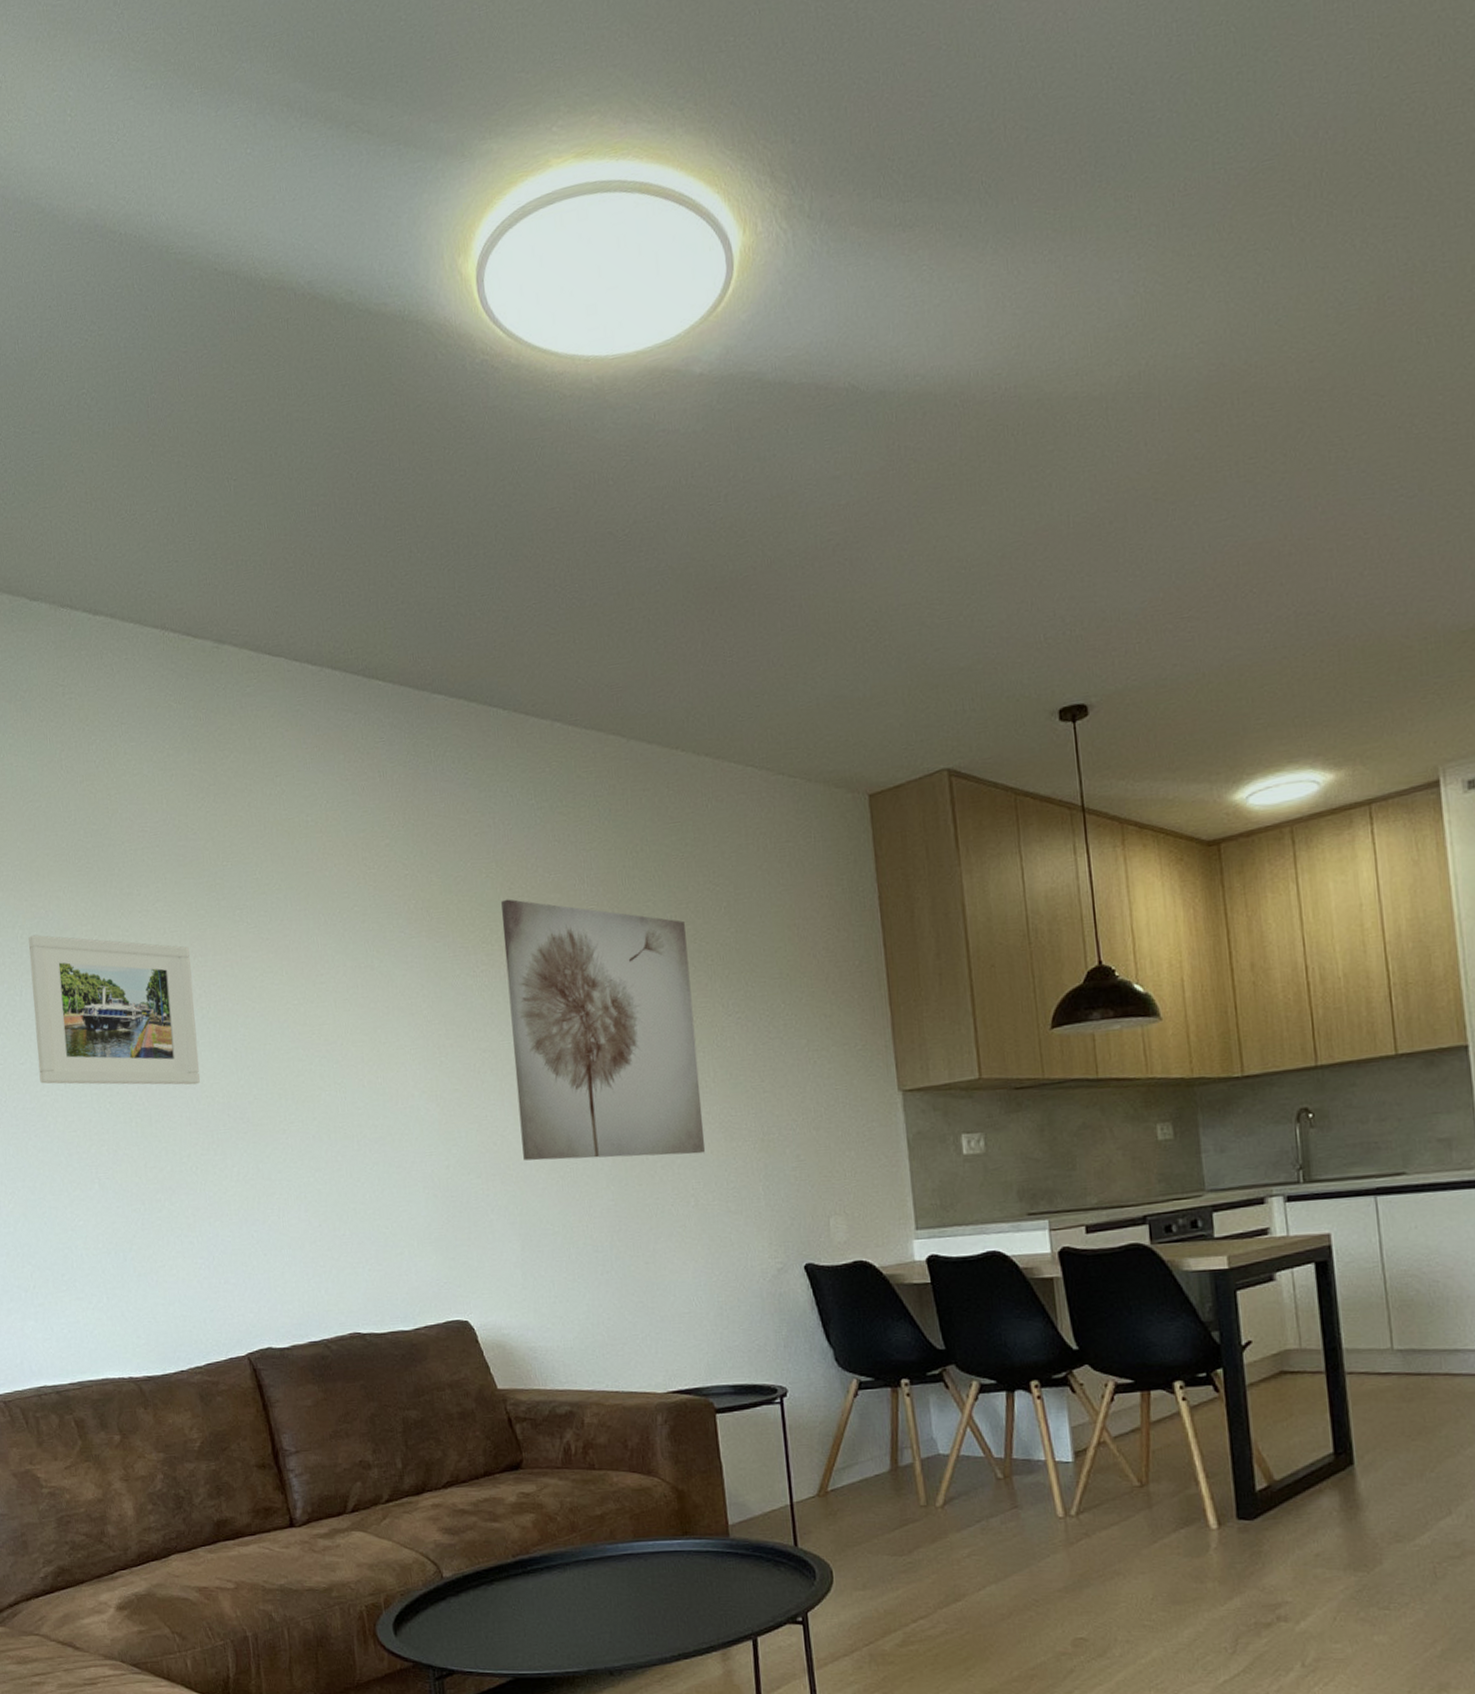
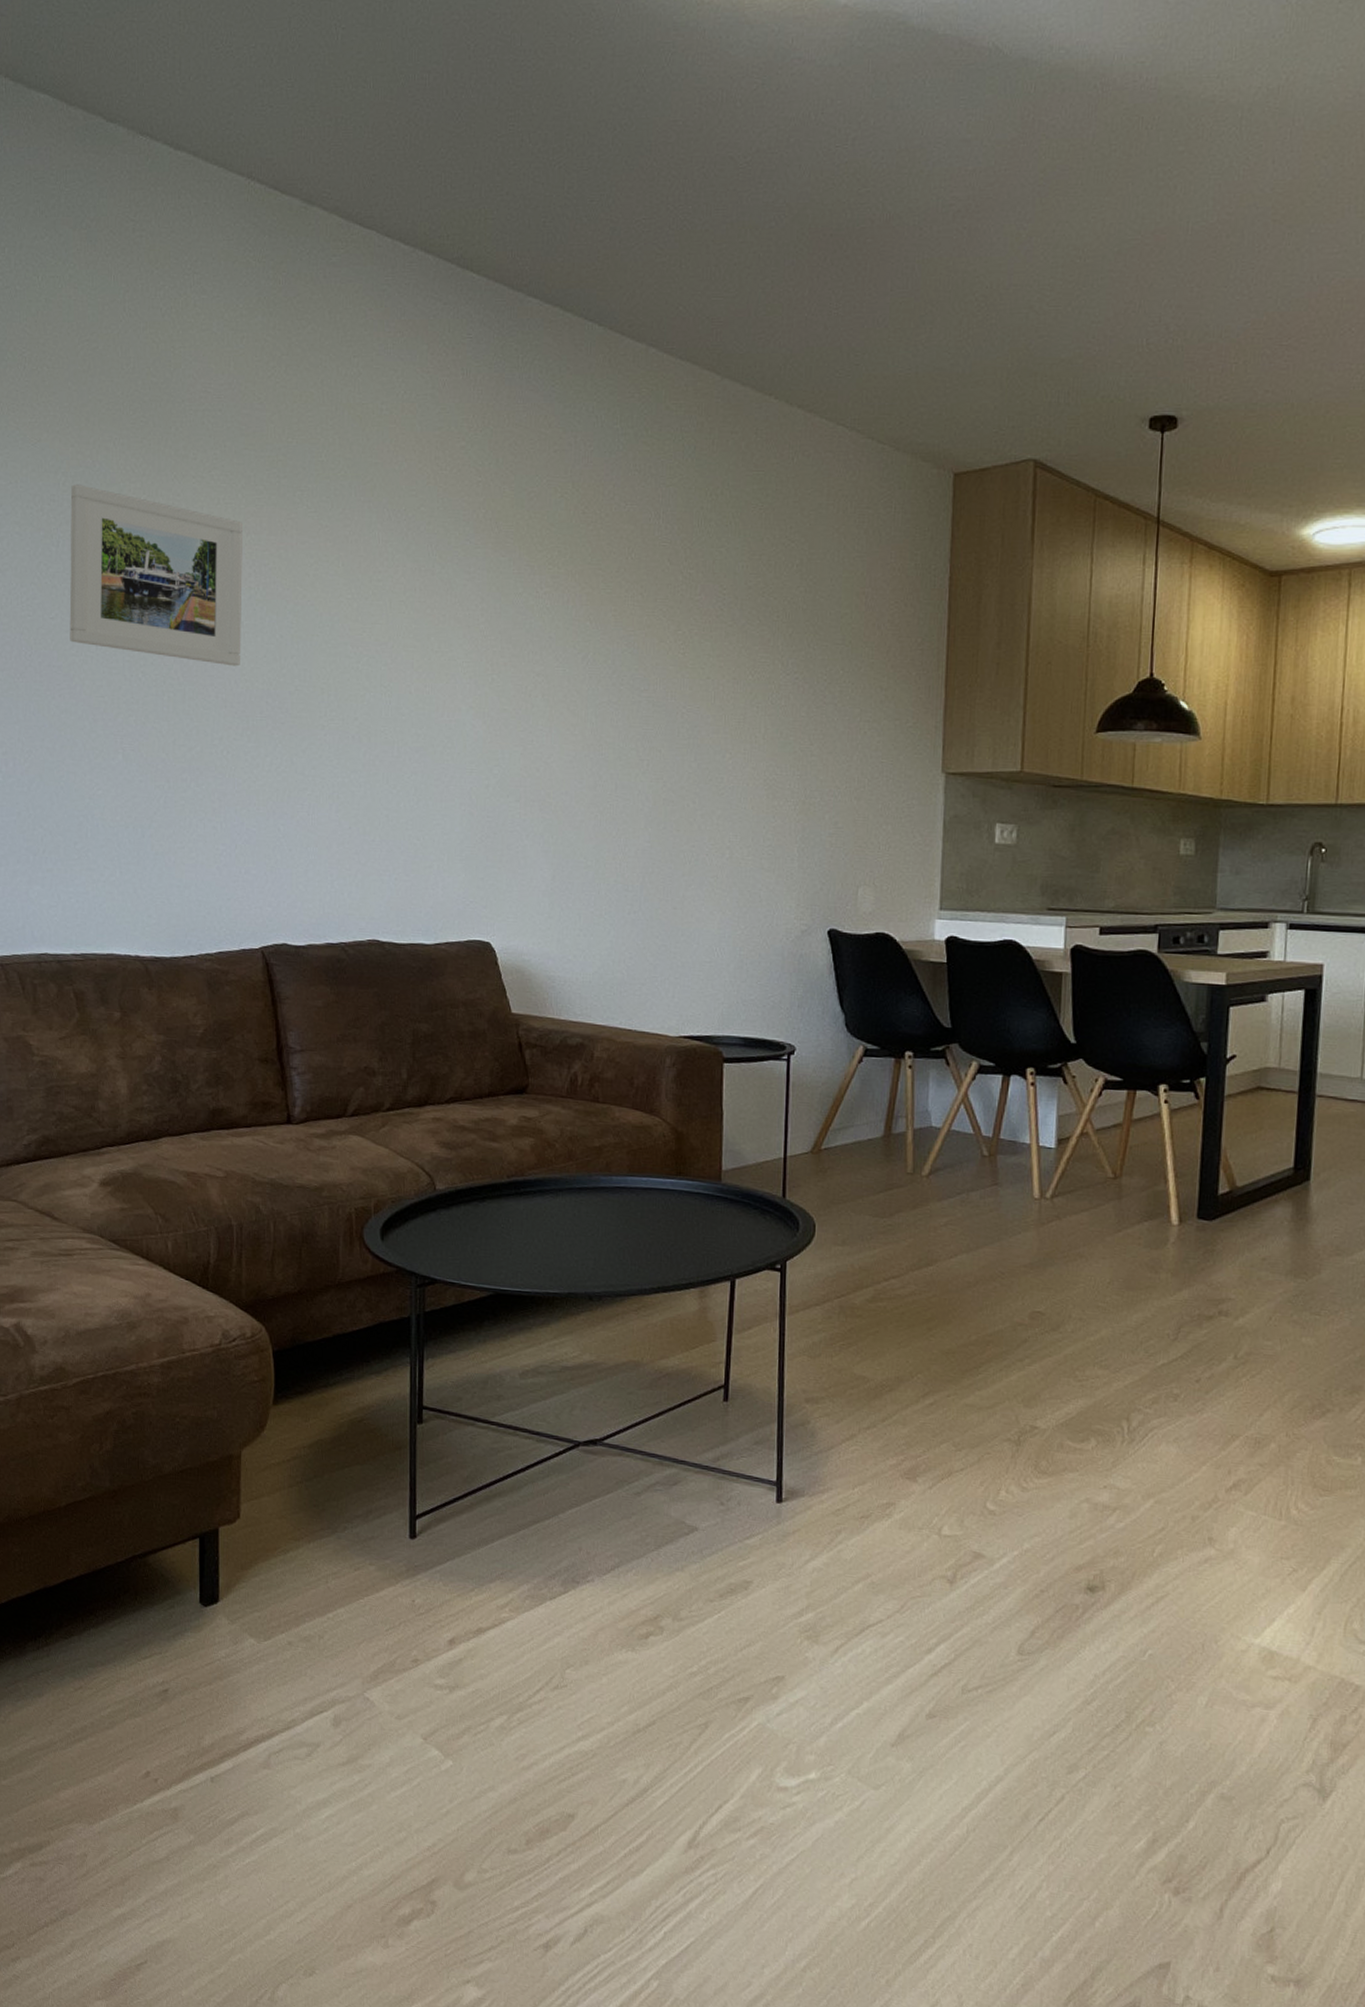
wall art: present [501,899,706,1161] -> none [565,523,755,808]

